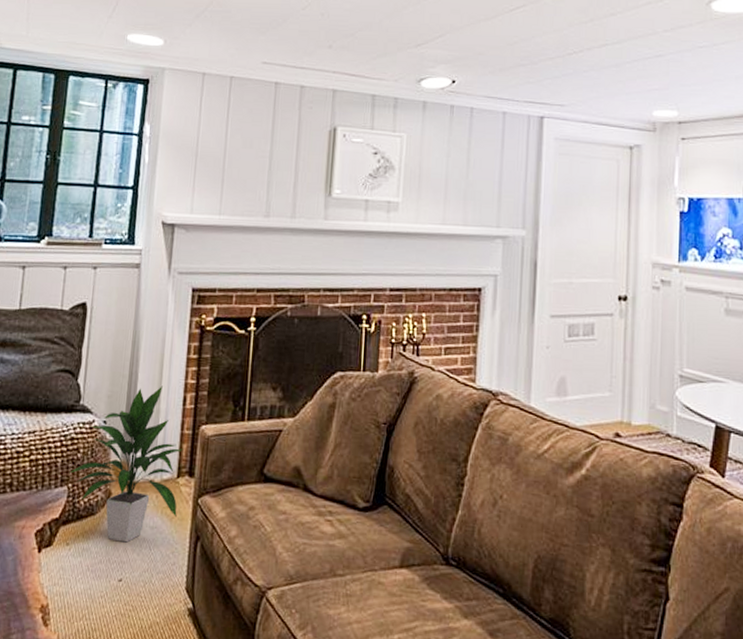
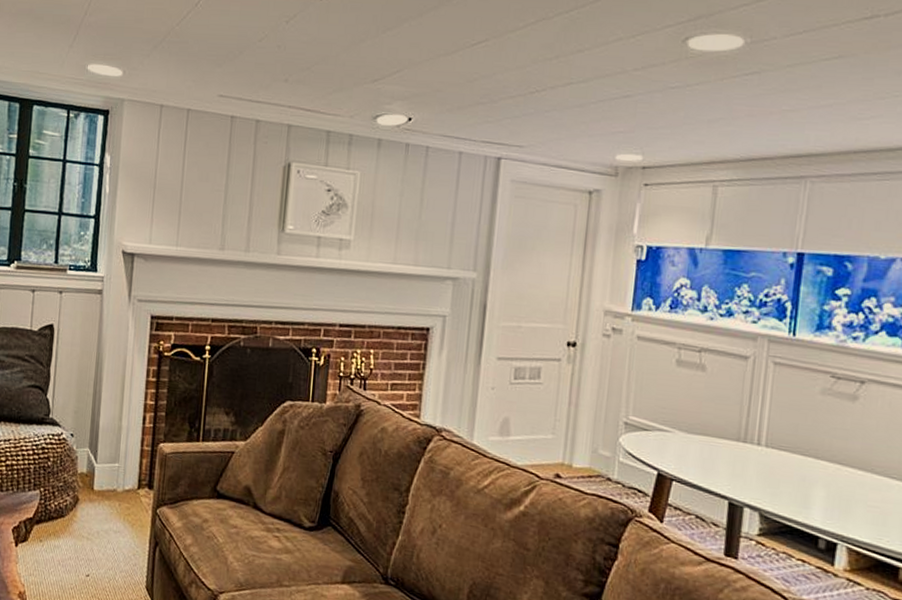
indoor plant: present [69,386,184,543] -> none [41,405,144,543]

